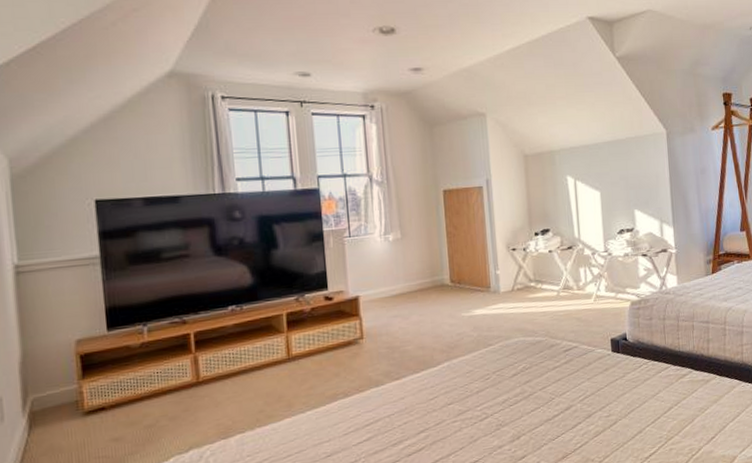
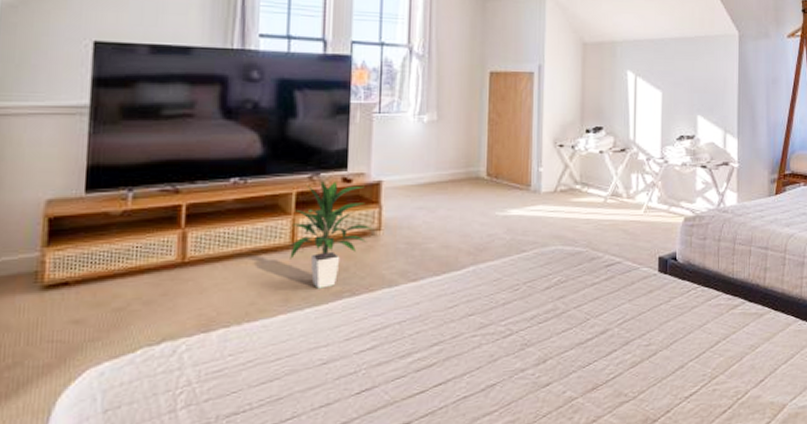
indoor plant: none [284,300,356,394] -> present [287,181,373,289]

